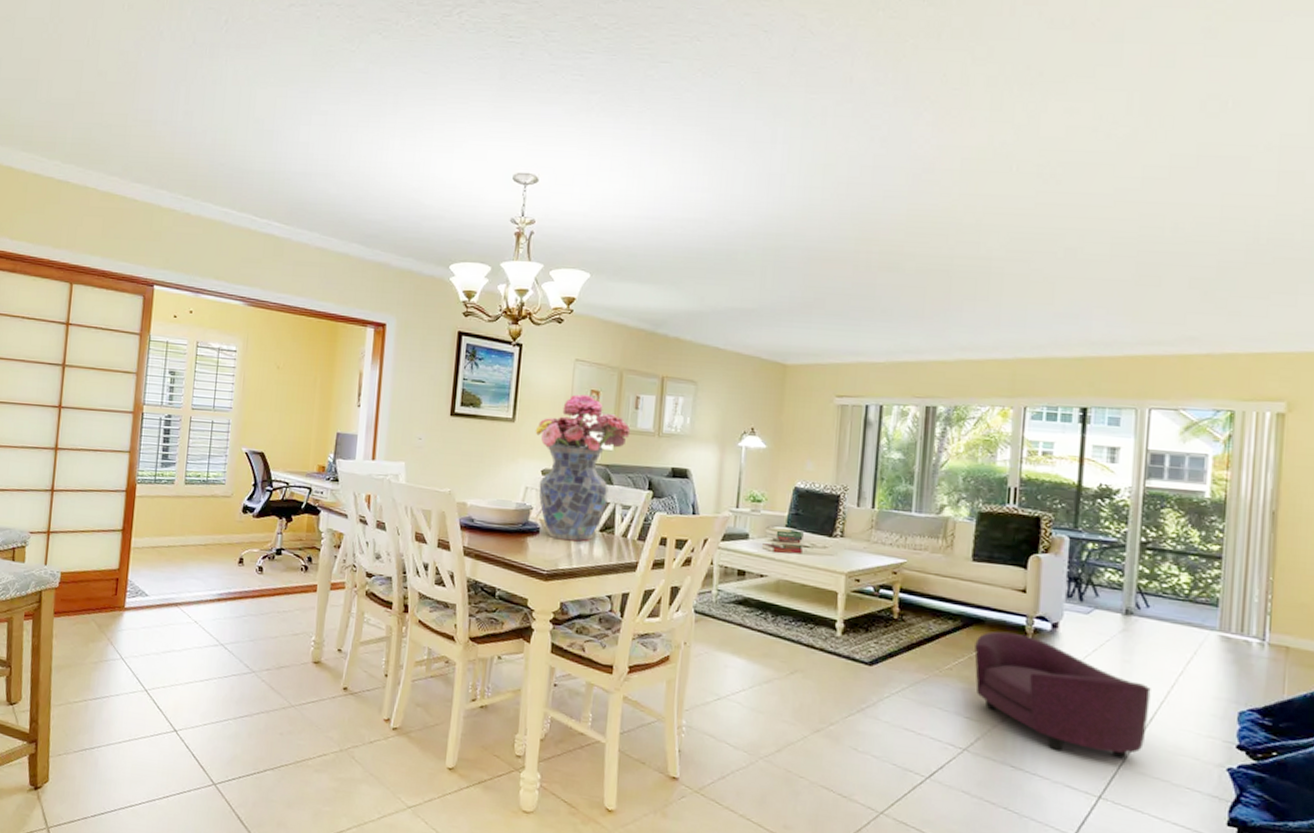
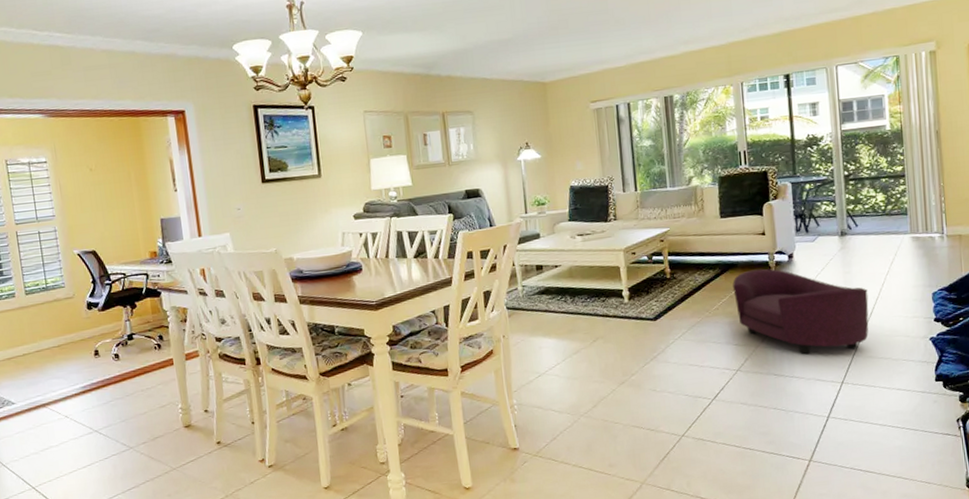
flower arrangement: present [535,394,631,541] -> none [341,141,425,273]
books: present [762,527,804,555] -> none [552,221,586,246]

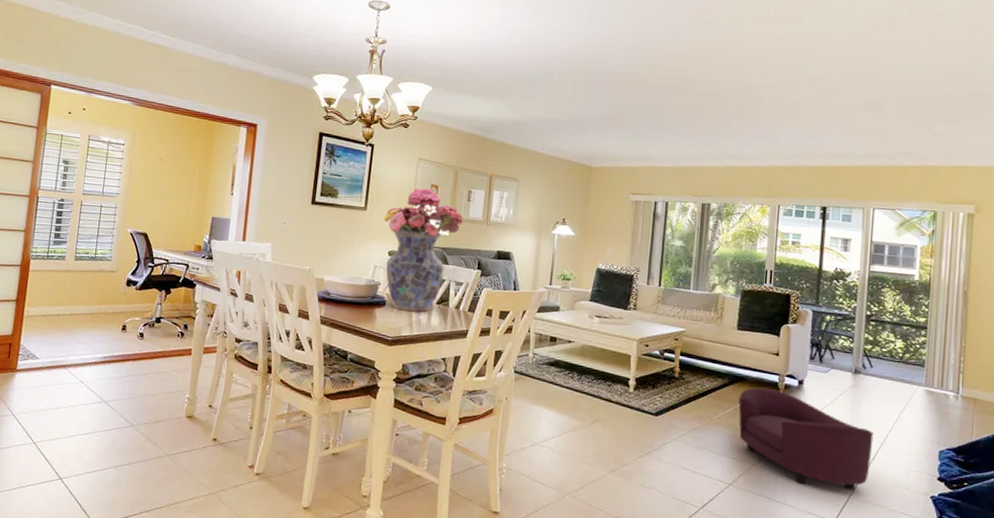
flower arrangement: none [341,141,425,273] -> present [383,188,464,312]

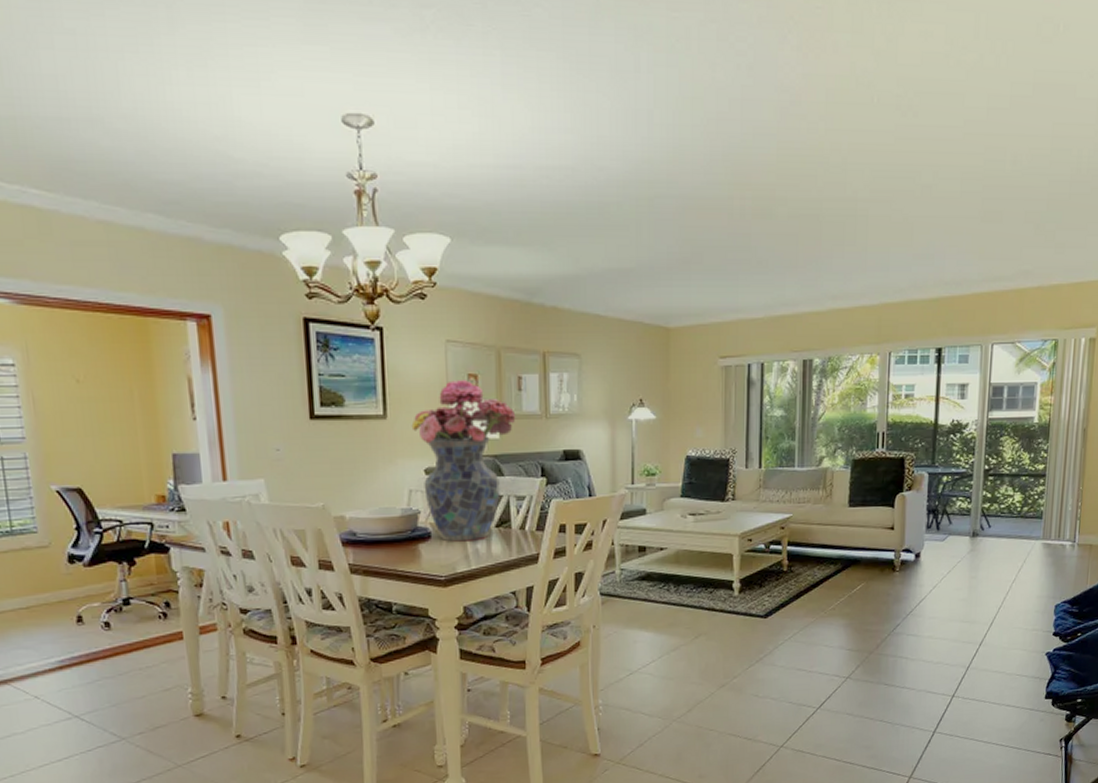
dog bed: present [738,387,874,490] -> none [853,567,992,665]

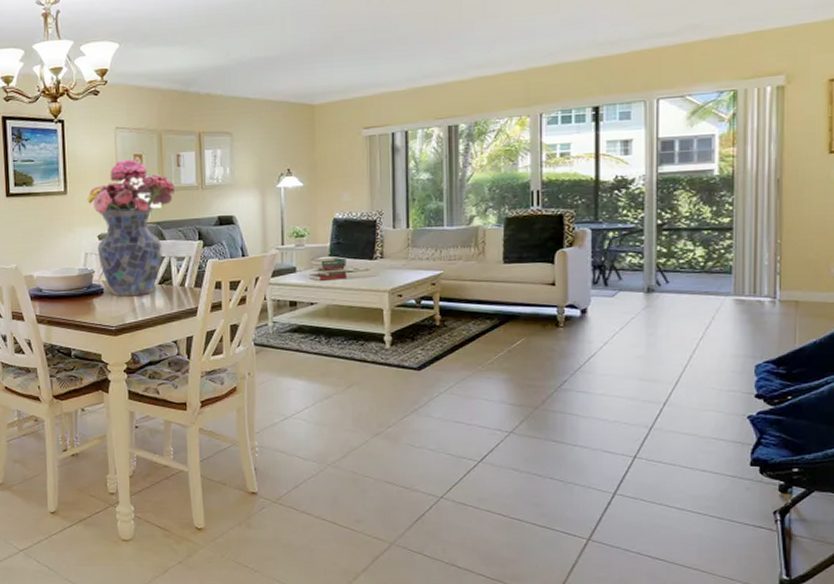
books: none [660,498,698,525] -> present [310,257,347,282]

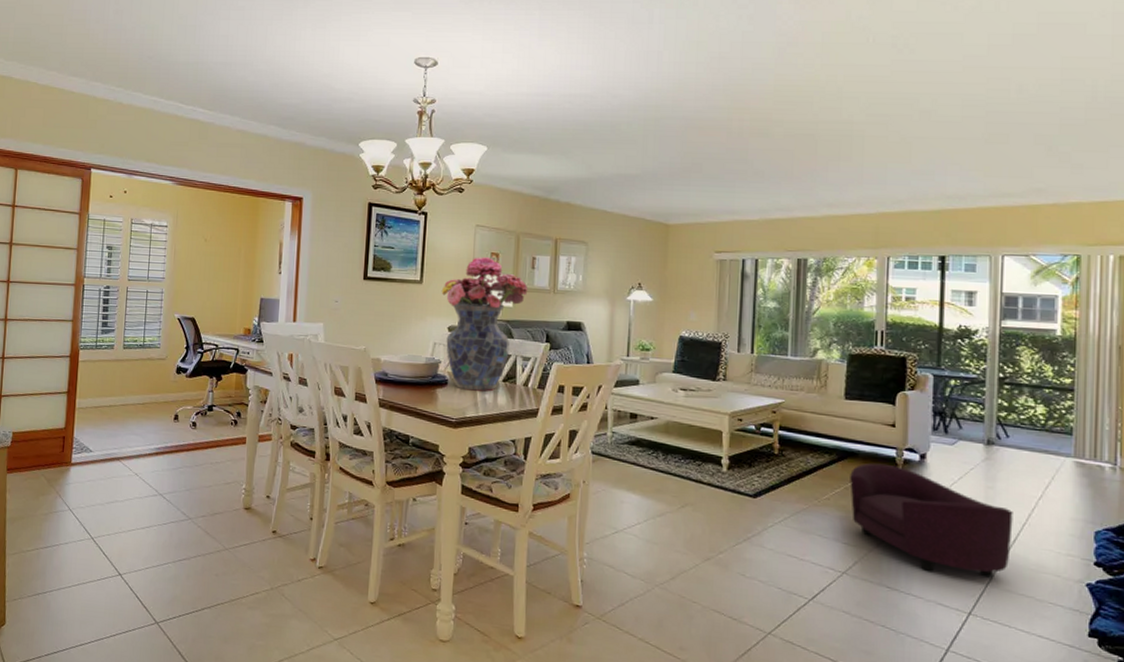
books: present [310,257,347,282] -> none [652,373,689,398]
dog bed: none [512,322,675,422] -> present [850,462,1013,578]

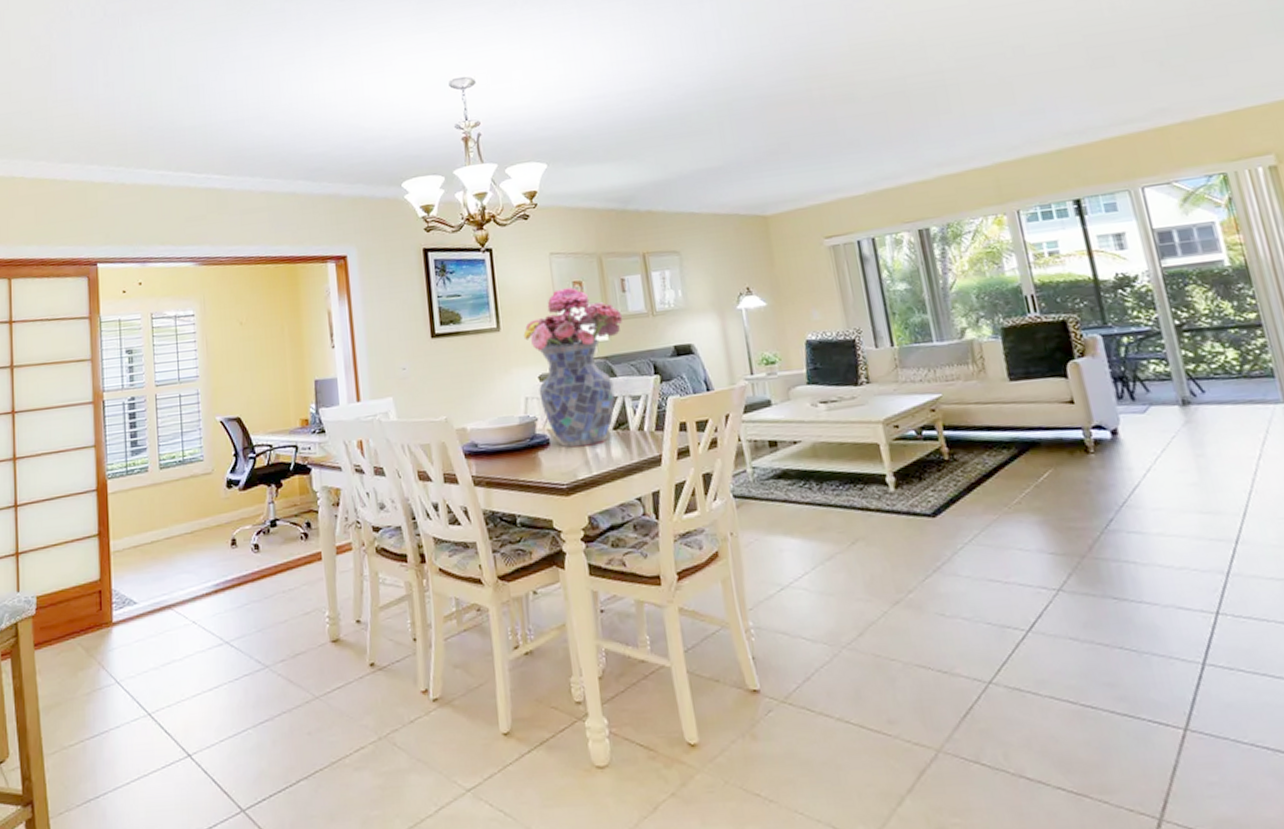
dog bed: present [850,462,1013,578] -> none [1036,448,1246,571]

